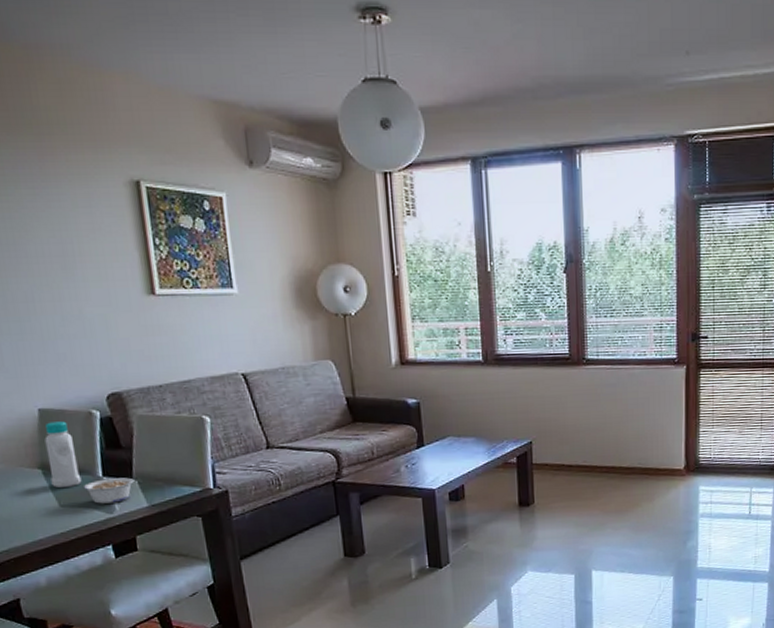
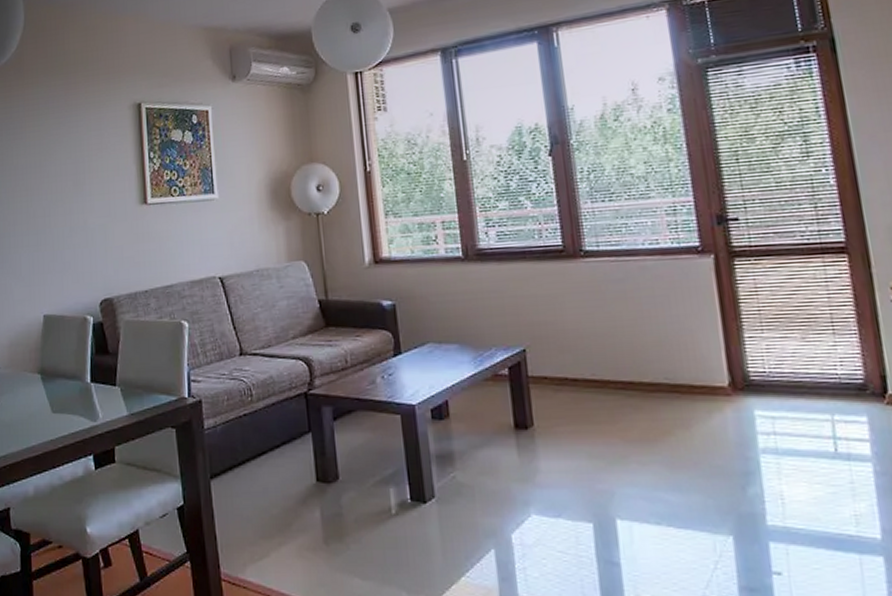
bottle: present [44,421,82,488] -> none [46,327,73,393]
legume: present [83,477,135,504] -> none [73,384,117,411]

